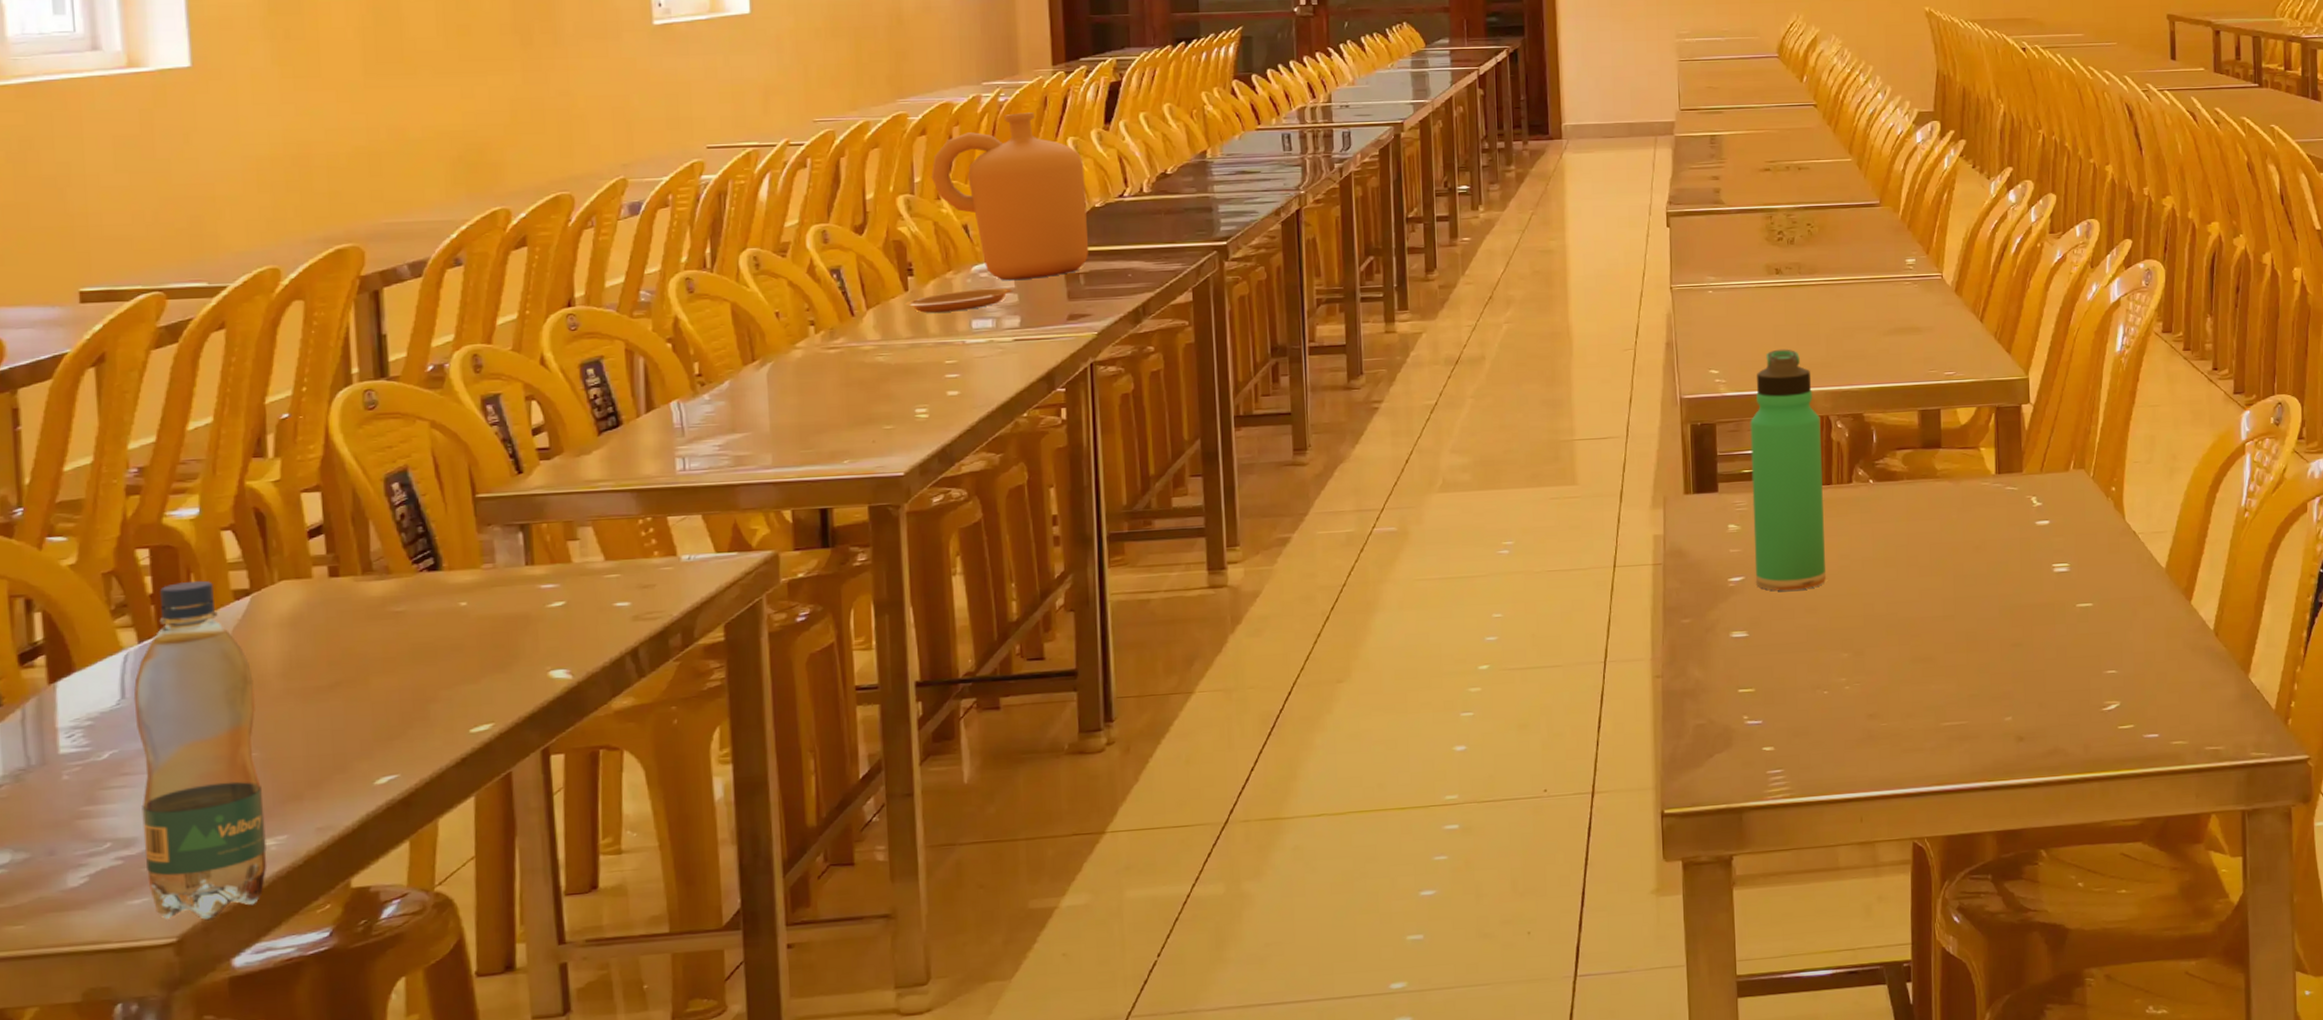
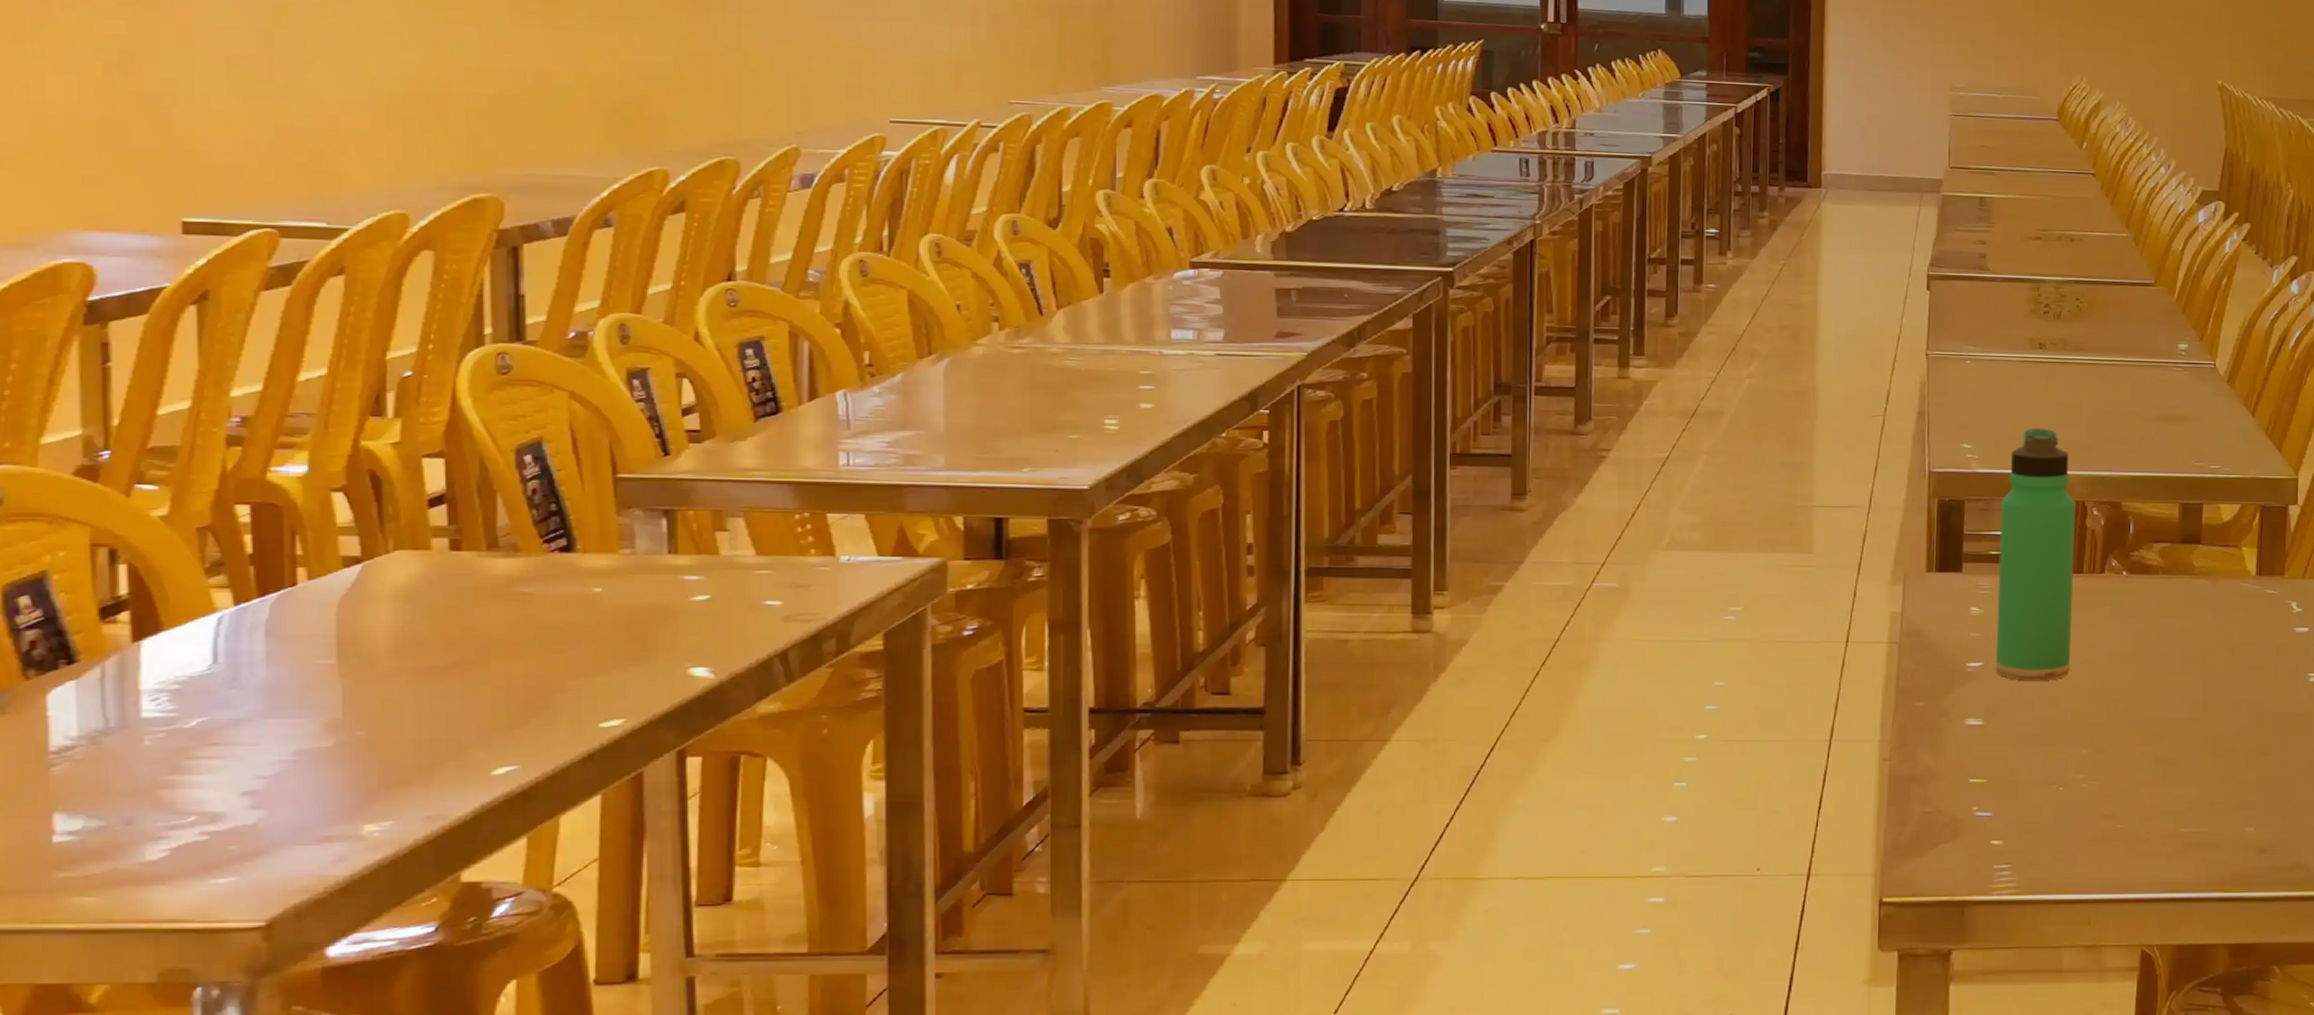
bottle: present [133,580,267,920] -> none [227,543,369,905]
plate: present [905,287,1013,313] -> none [1099,297,1218,319]
water jug: present [931,112,1089,281] -> none [1135,112,1303,291]

